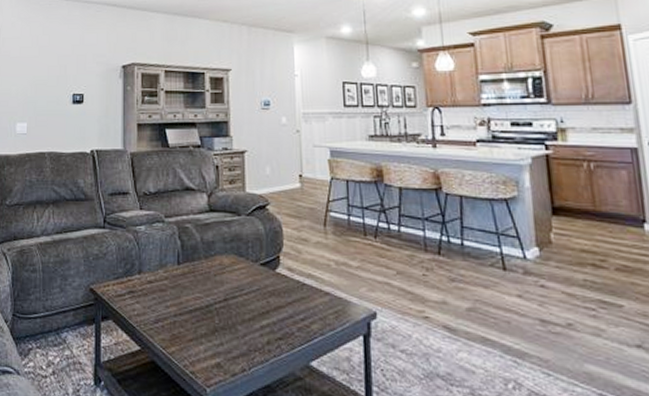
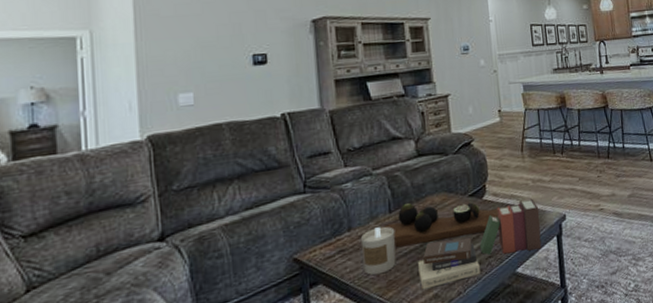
candle: none [149,276,182,326] -> present [360,226,396,276]
decorative tray: none [169,259,311,309] -> present [382,202,513,248]
books: none [202,304,268,356] -> present [418,237,480,290]
books: none [268,282,343,347] -> present [479,198,542,255]

